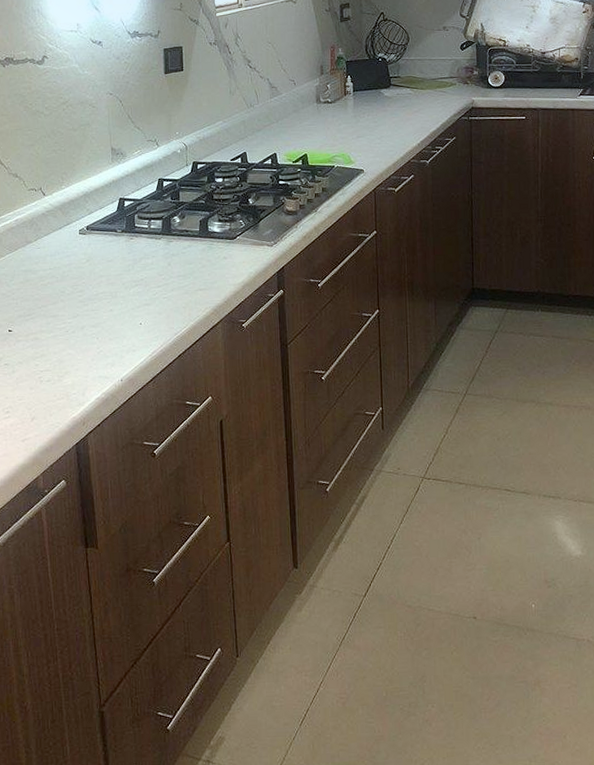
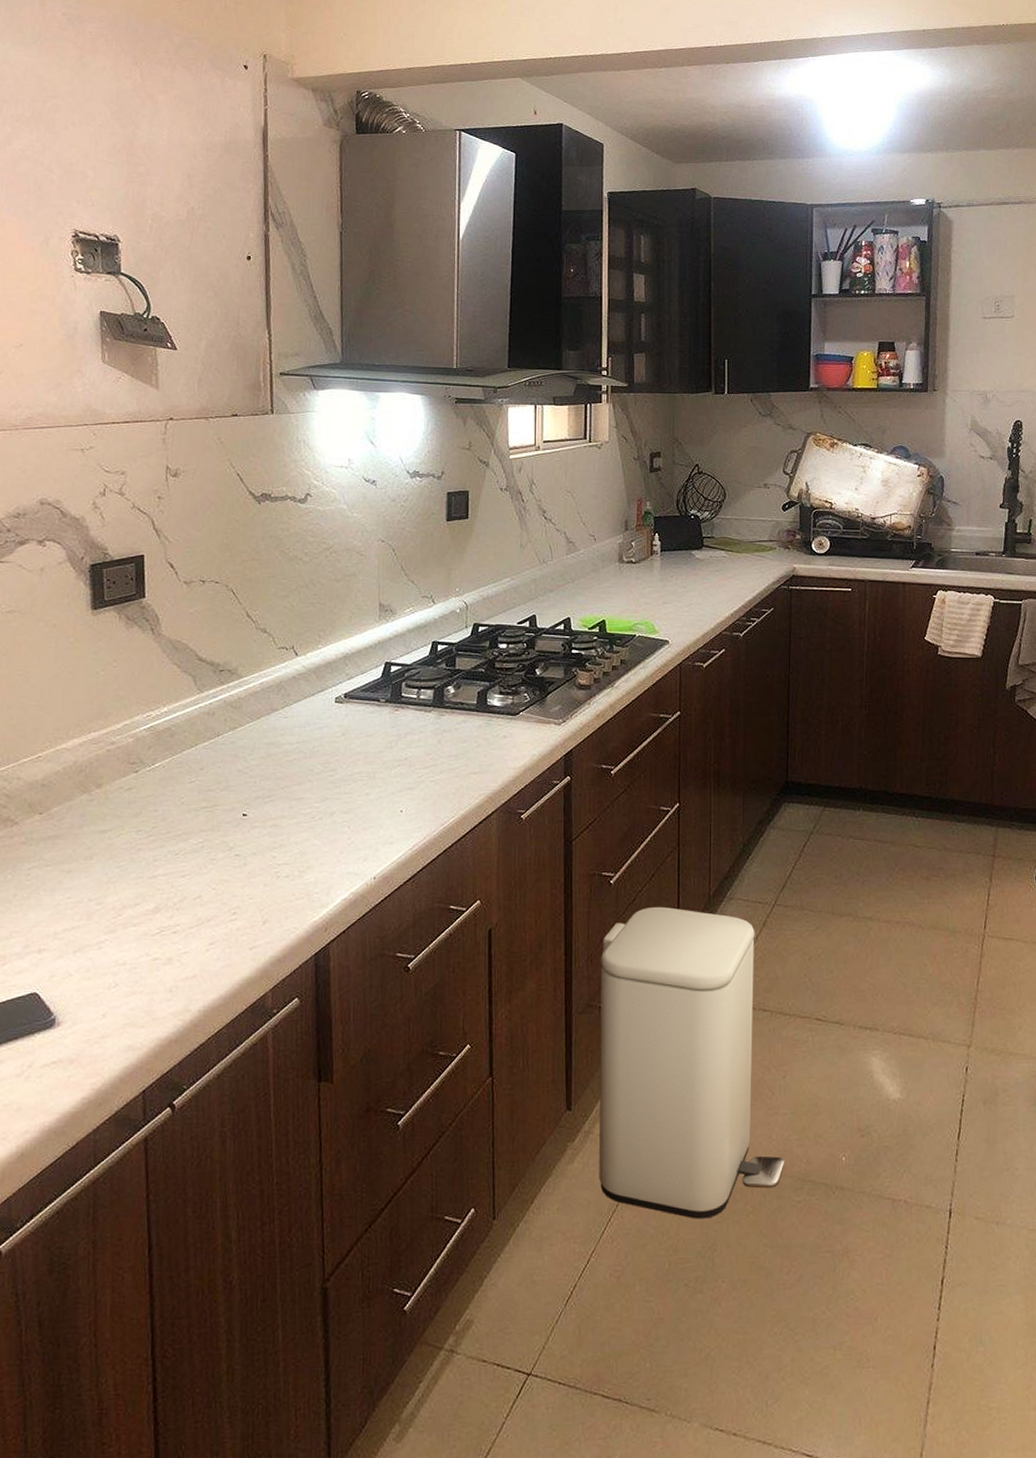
pedal bin: none [316,398,483,656] -> present [599,906,785,1219]

